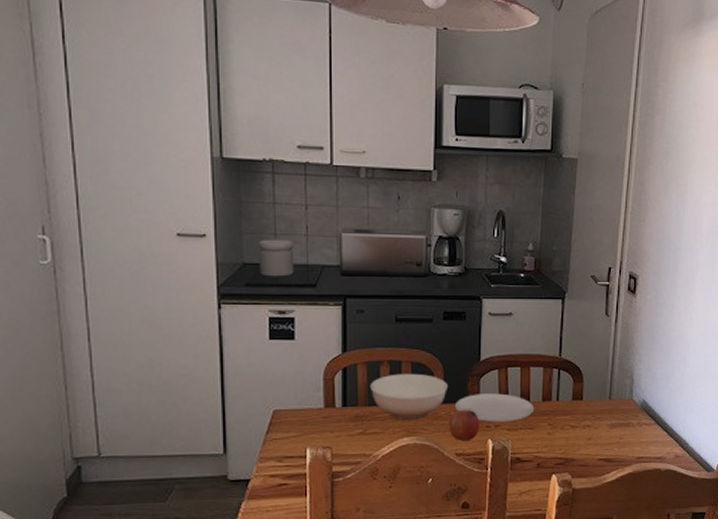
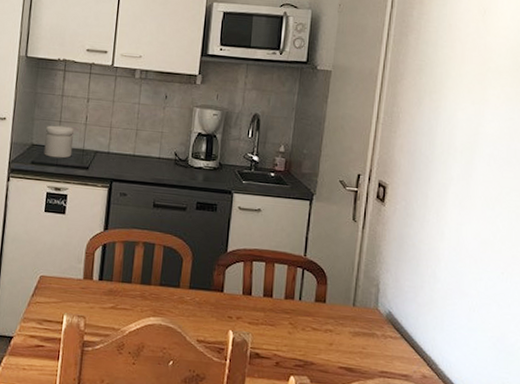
toaster: present [338,228,432,277] -> none [109,120,192,169]
bowl: present [369,373,449,419] -> none [124,255,196,301]
fruit: present [449,409,480,440] -> none [192,296,223,328]
plate: present [454,393,535,423] -> none [199,283,277,316]

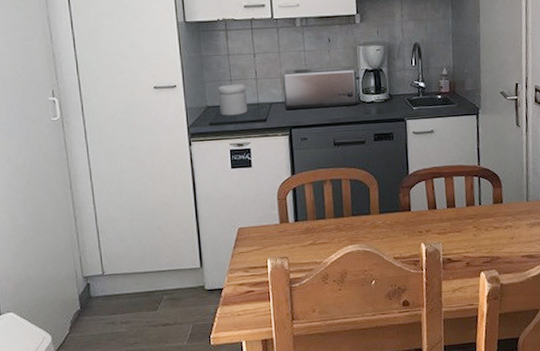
toaster: none [109,120,192,169] -> present [282,65,360,111]

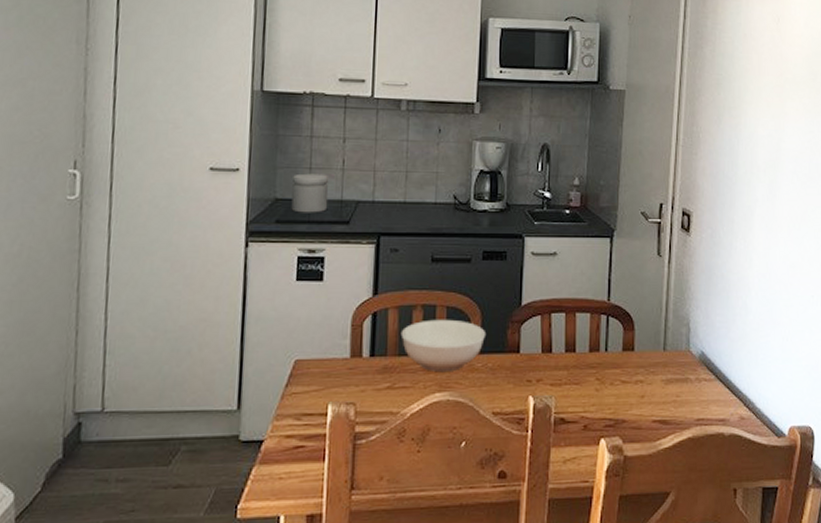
toaster: present [282,65,360,111] -> none [375,161,473,214]
bowl: none [316,189,383,230] -> present [400,319,487,371]

